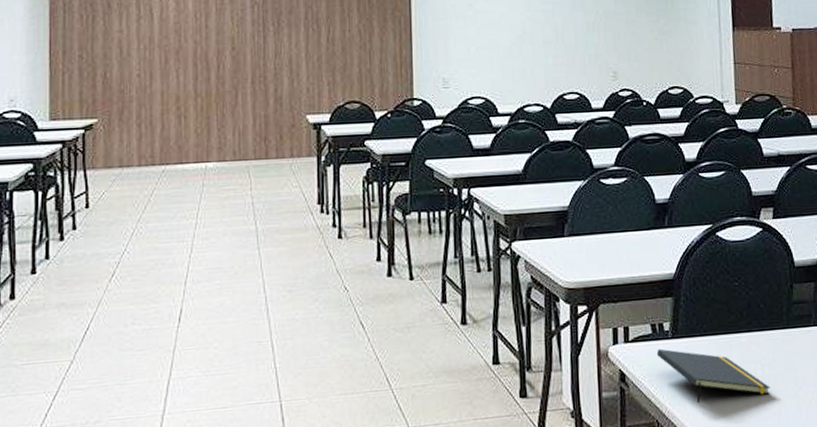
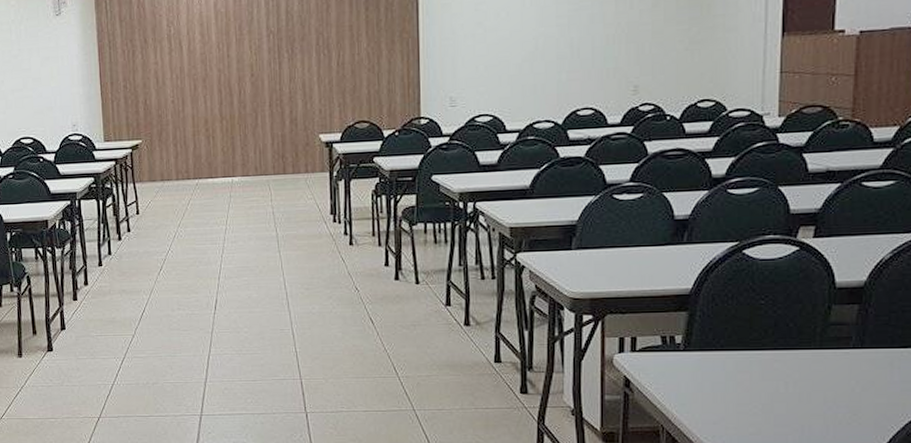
notepad: present [656,348,771,404] -> none [665,359,794,414]

